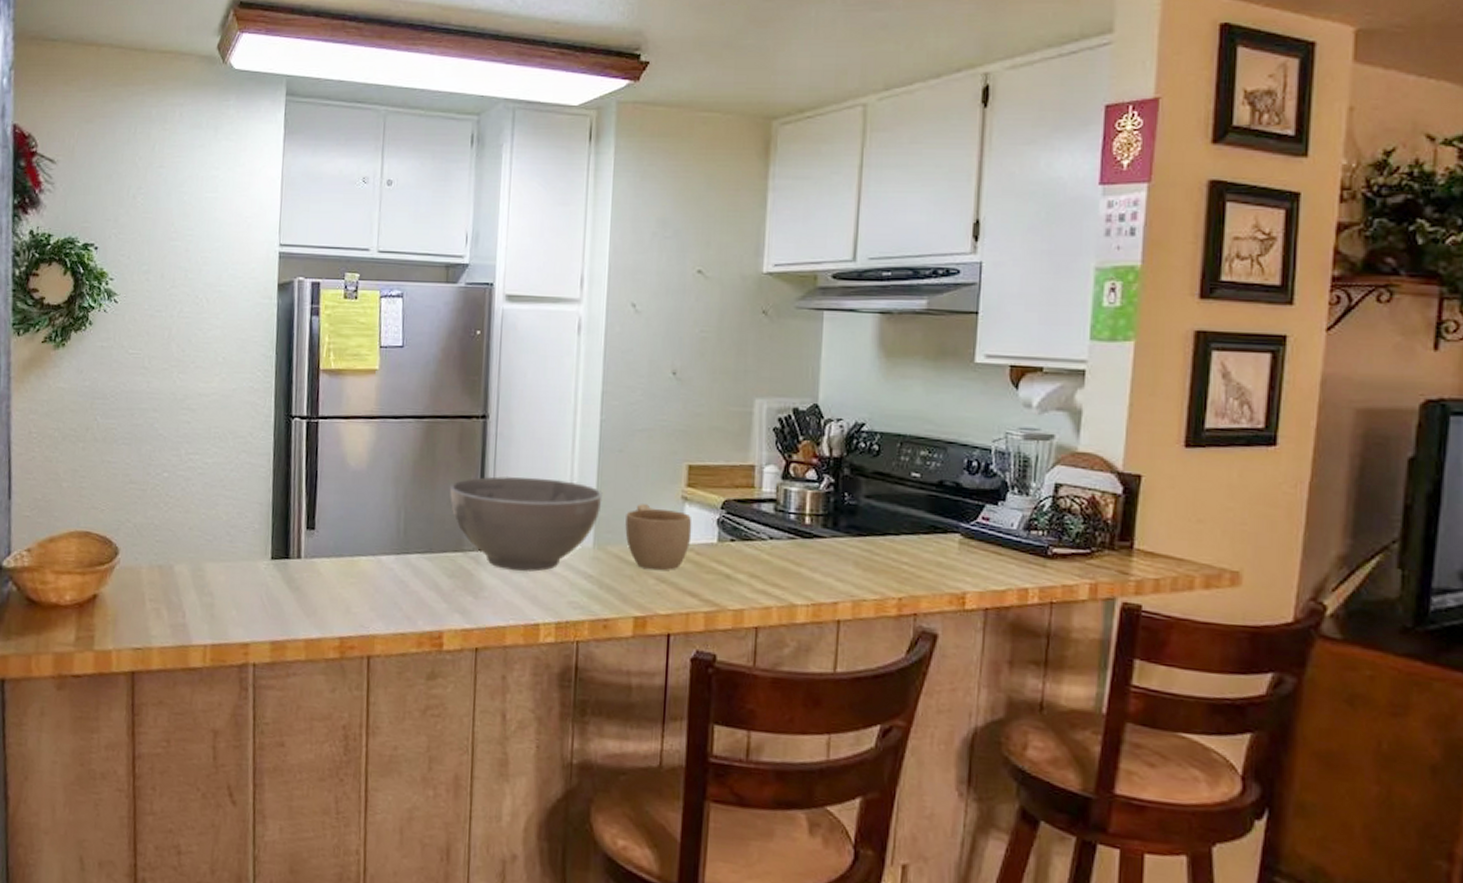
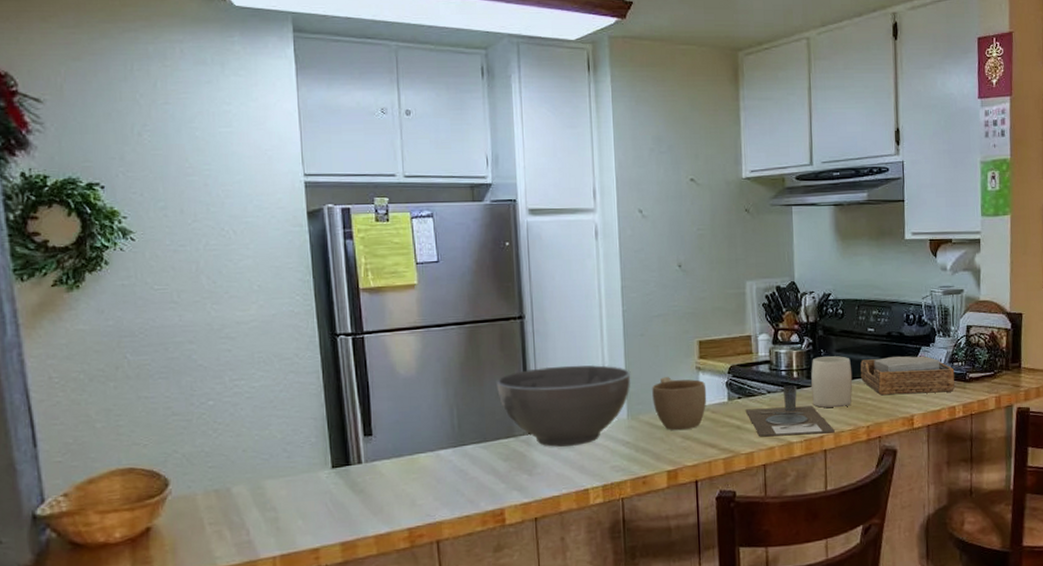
place setting: none [738,533,854,599] -> present [745,385,835,436]
mug: none [826,501,885,570] -> present [810,356,853,408]
napkin holder: none [896,512,1032,569] -> present [860,355,955,395]

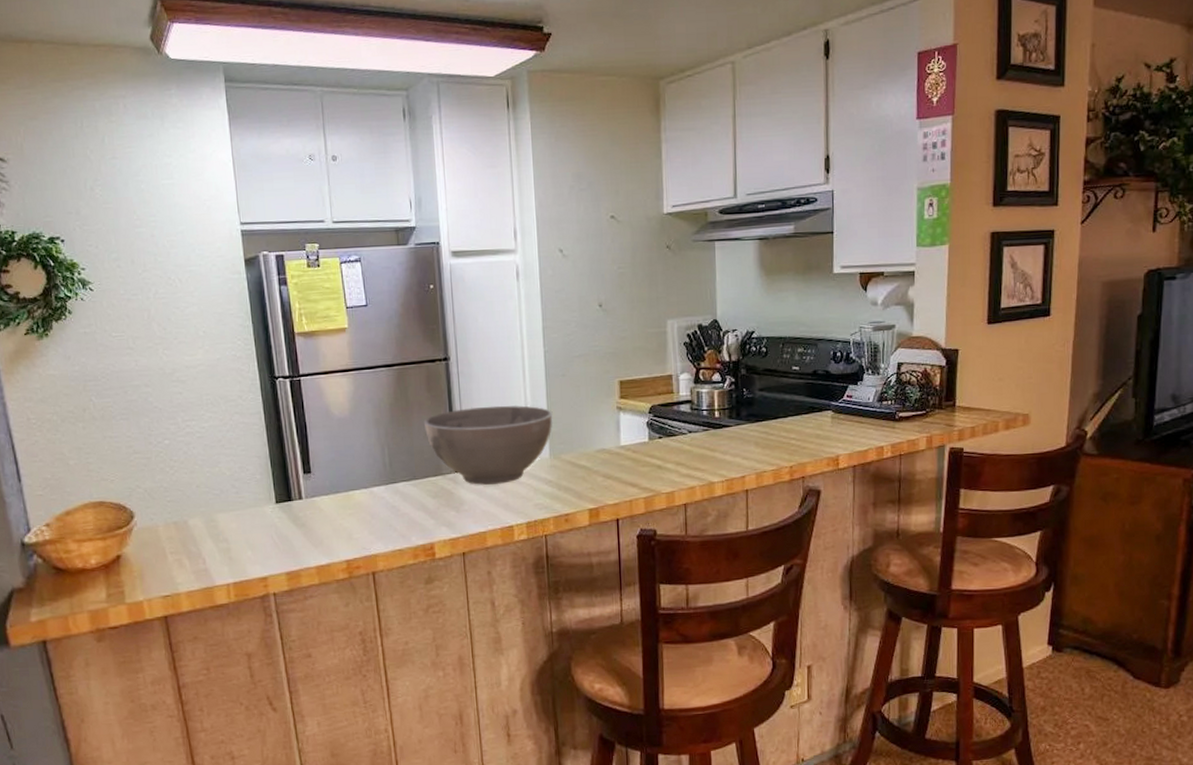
cup: present [652,377,707,431] -> none [573,417,628,470]
place setting: present [745,385,835,436] -> none [666,425,757,476]
mug: present [810,356,853,408] -> none [732,395,776,448]
napkin holder: present [860,355,955,395] -> none [784,394,884,435]

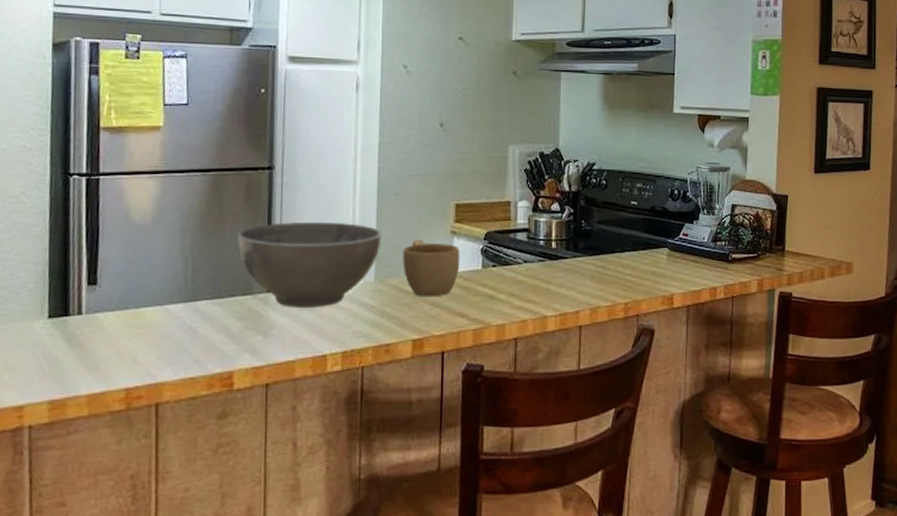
cup: none [573,417,628,470] -> present [403,240,460,297]

